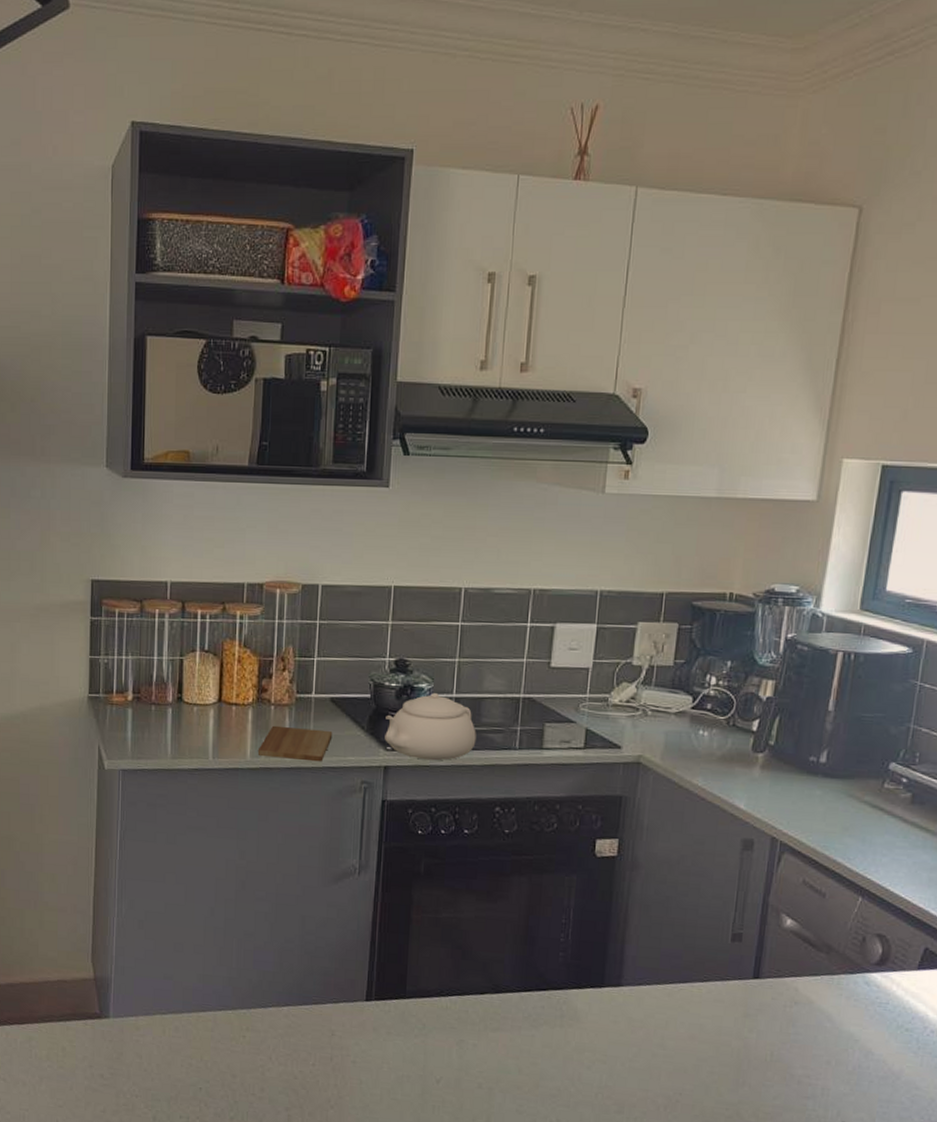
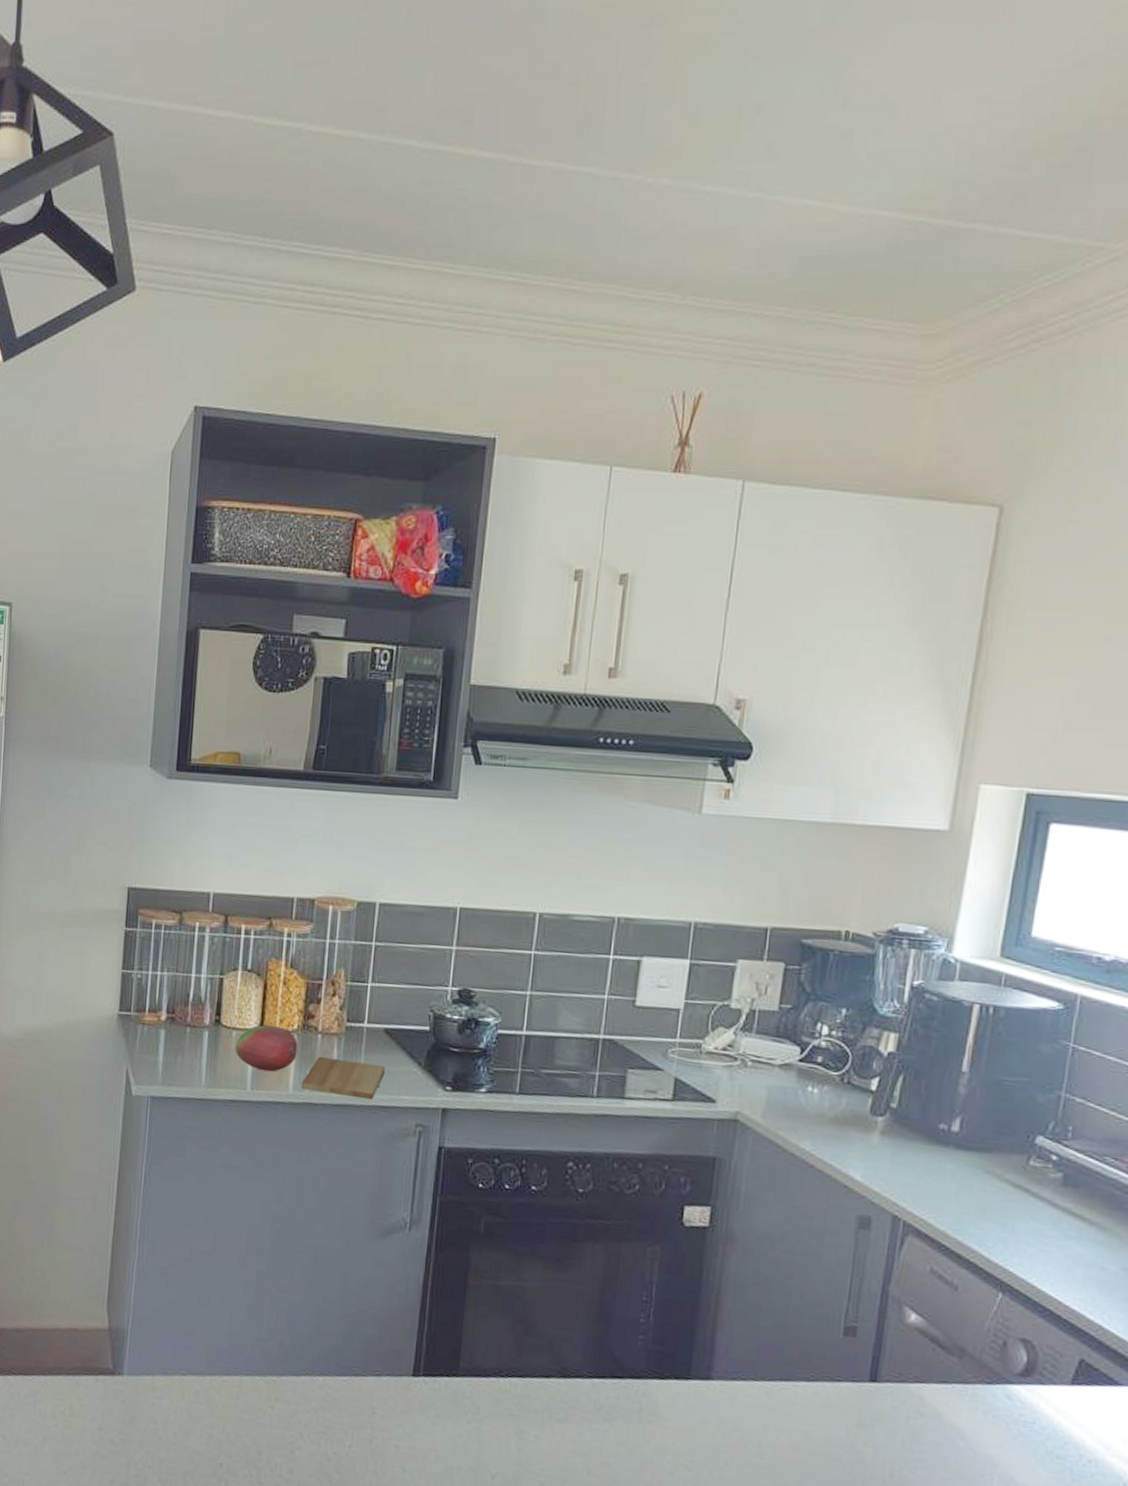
fruit: none [196,699,253,742] -> present [235,1024,298,1072]
teapot: present [385,693,476,761] -> none [444,1029,549,1106]

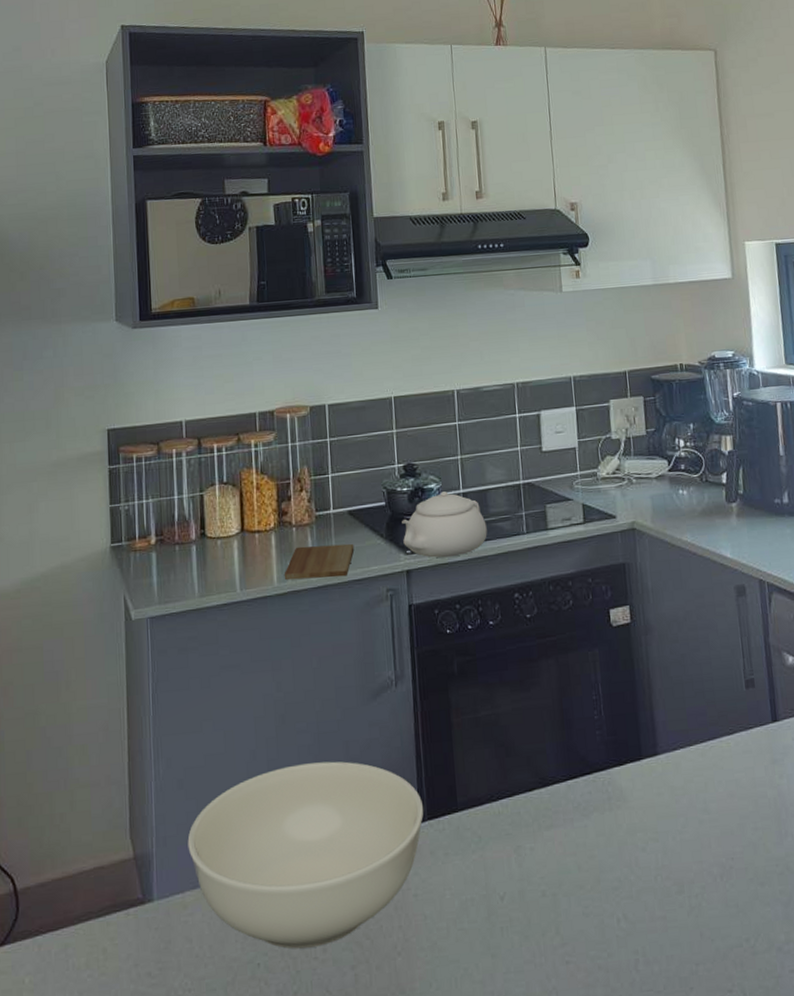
bowl: none [163,1281,421,1467] -> present [187,761,424,949]
fruit: present [235,1024,298,1072] -> none [221,527,277,571]
teapot: none [444,1029,549,1106] -> present [402,491,487,558]

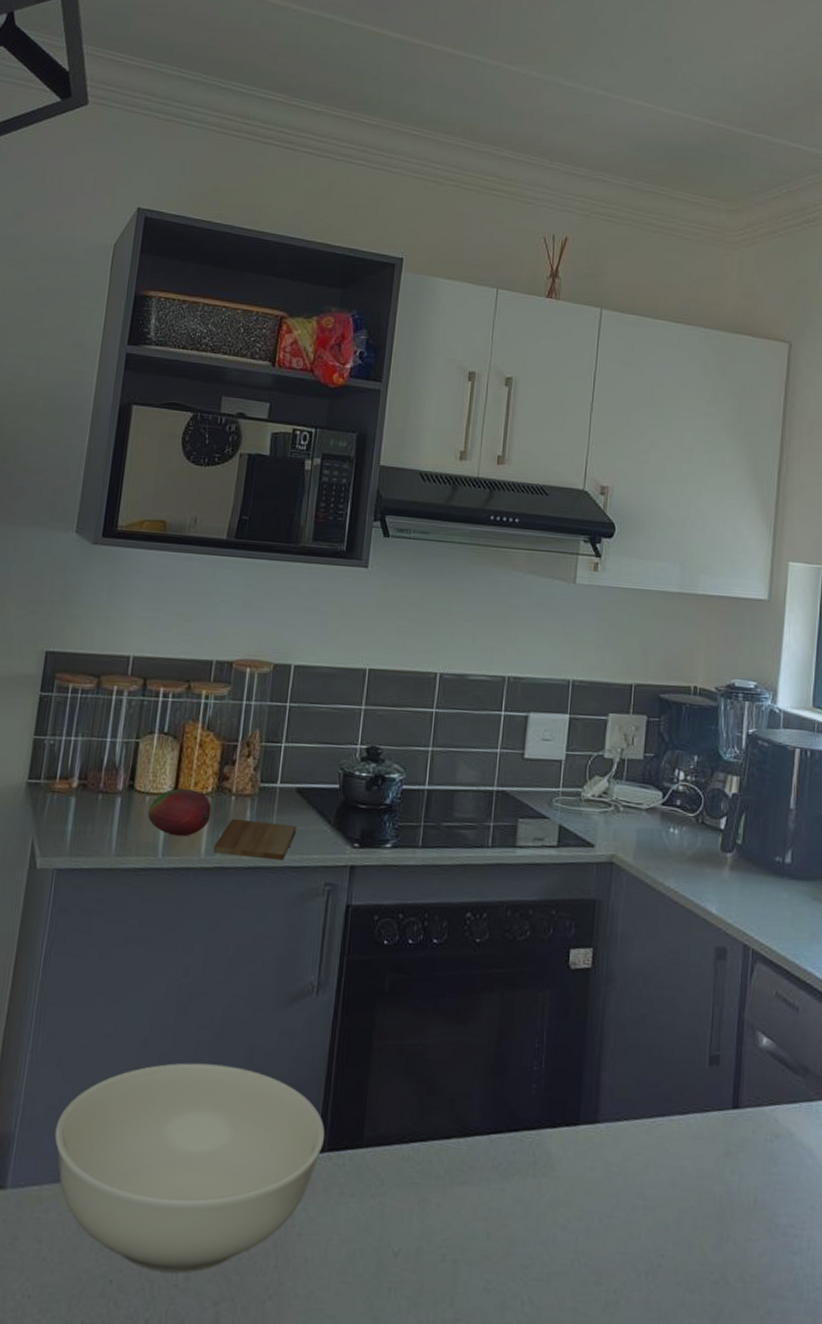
fruit: none [221,527,277,571] -> present [147,788,212,837]
teapot: present [402,491,487,558] -> none [352,784,448,860]

